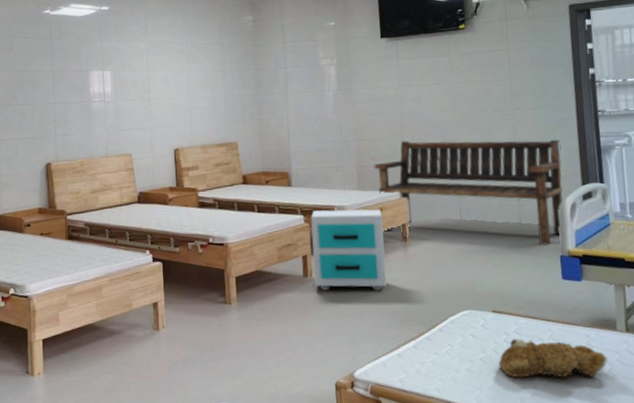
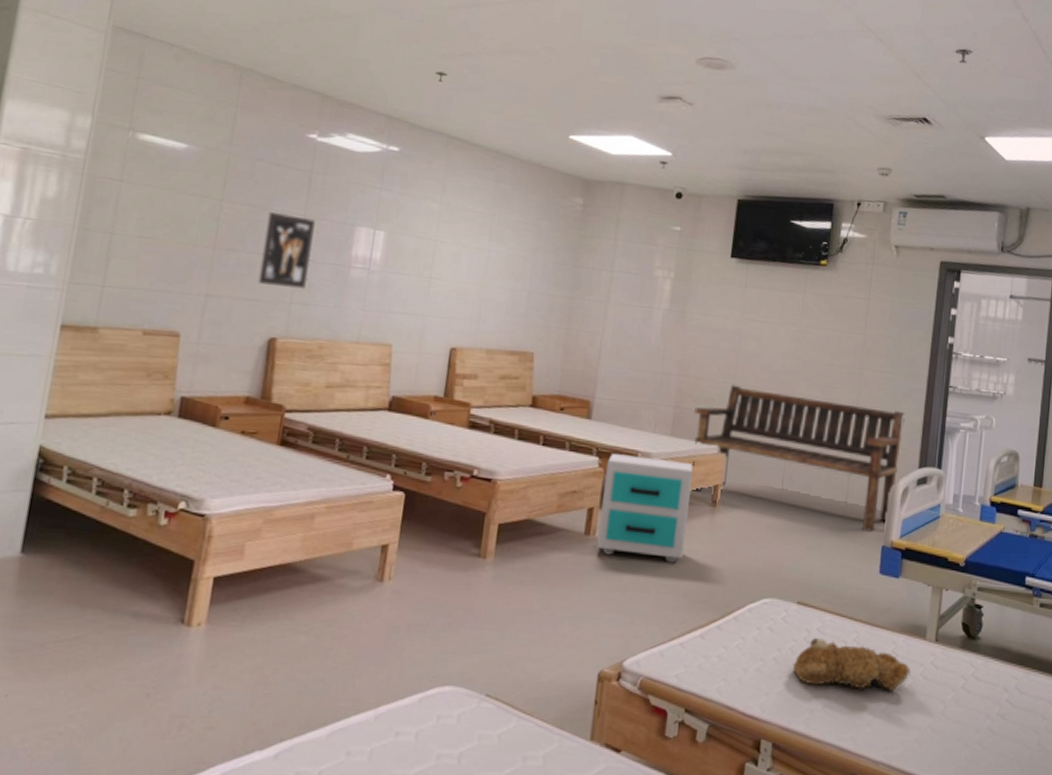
wall art: none [28,71,64,126] -> present [258,212,316,290]

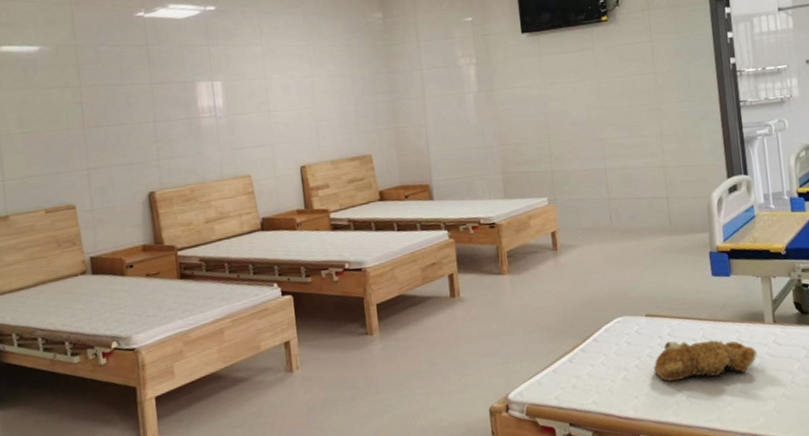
wall art: present [258,212,316,290] -> none [121,84,168,150]
nightstand: present [596,454,693,563] -> none [455,217,539,311]
bench: present [692,384,905,532] -> none [520,132,710,243]

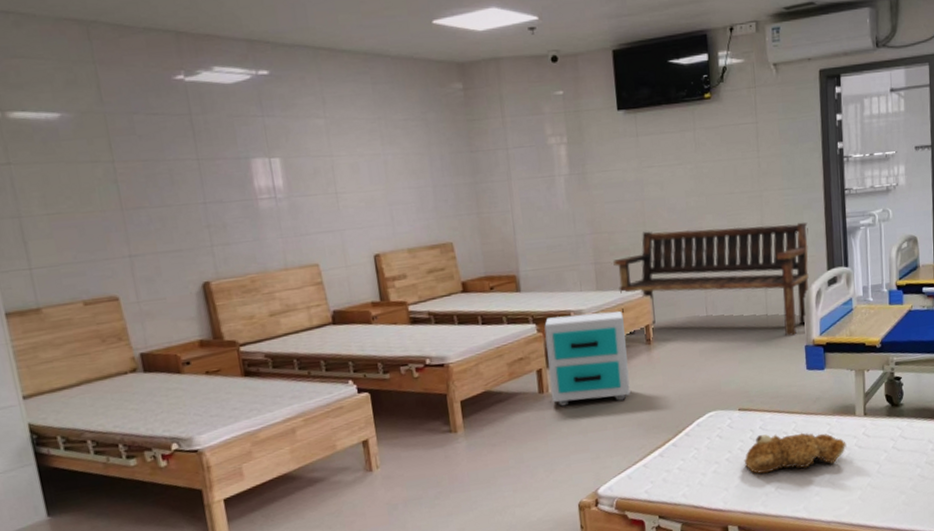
nightstand: none [455,217,539,311] -> present [544,310,631,407]
bench: none [520,132,710,243] -> present [613,222,809,336]

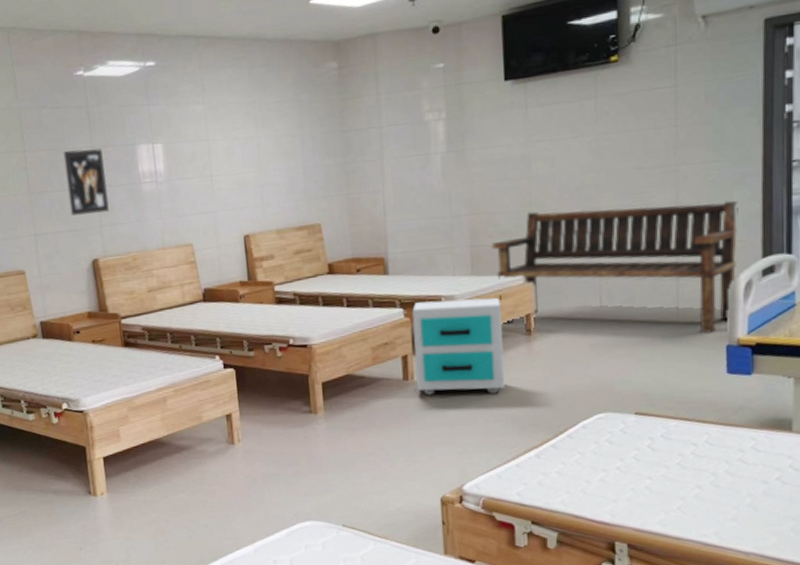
wall art: none [162,160,221,235] -> present [63,148,110,216]
teddy bear: present [744,432,847,474] -> none [639,443,777,489]

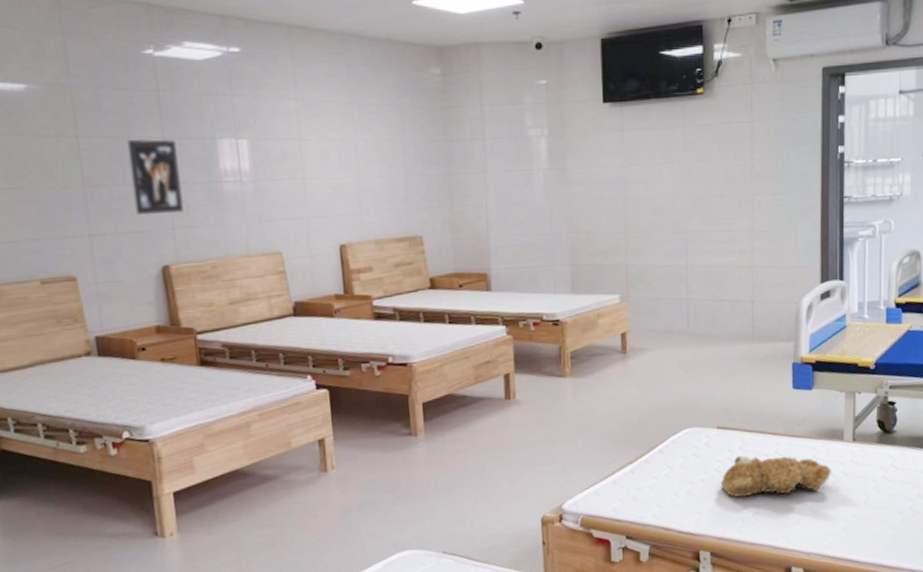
nightstand: present [412,297,505,395] -> none [514,316,602,414]
bench: present [492,200,739,333] -> none [591,230,802,352]
teddy bear: none [639,443,777,489] -> present [720,455,832,498]

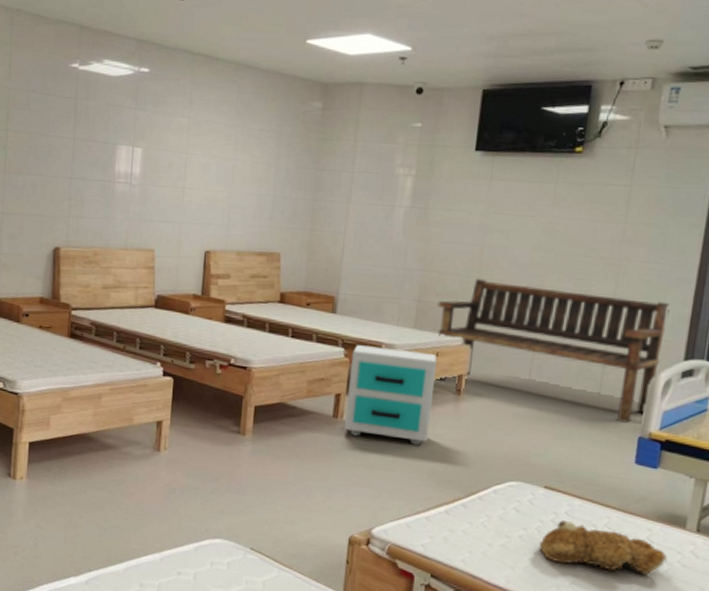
wall art: present [127,139,184,216] -> none [41,138,83,205]
nightstand: none [514,316,602,414] -> present [344,345,437,446]
bench: none [591,230,802,352] -> present [436,278,670,423]

